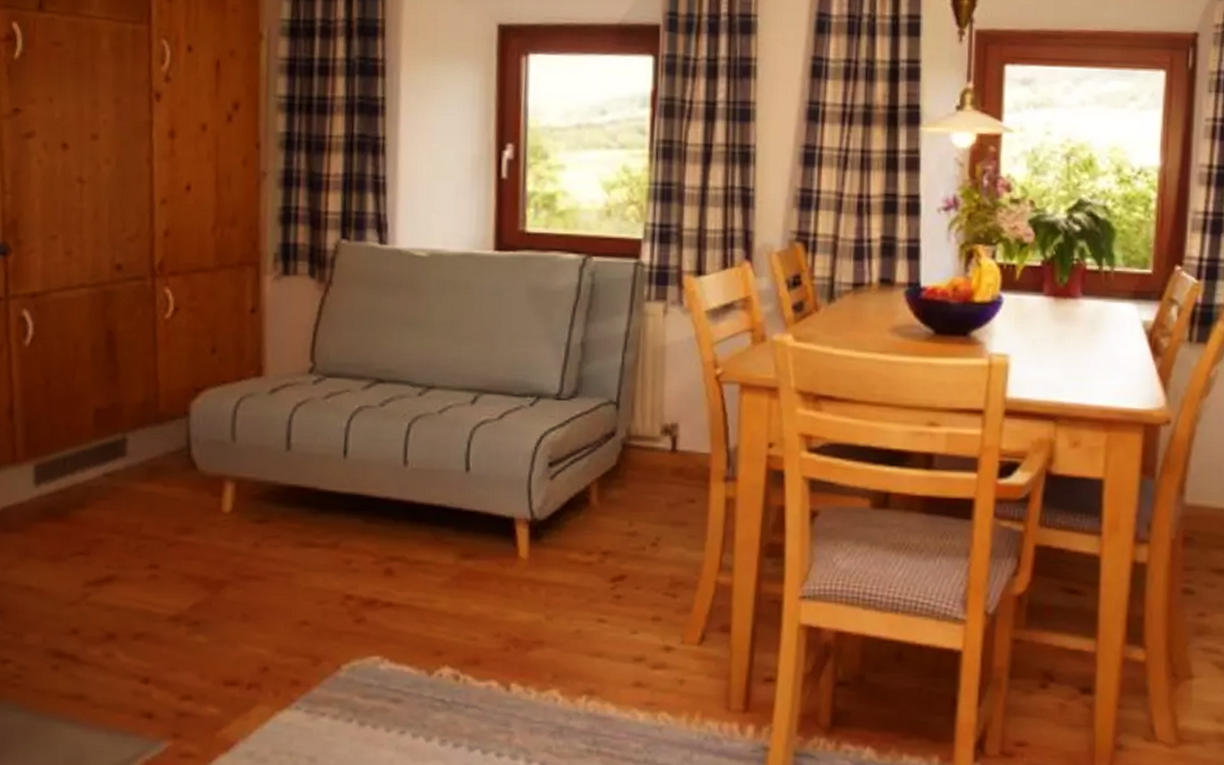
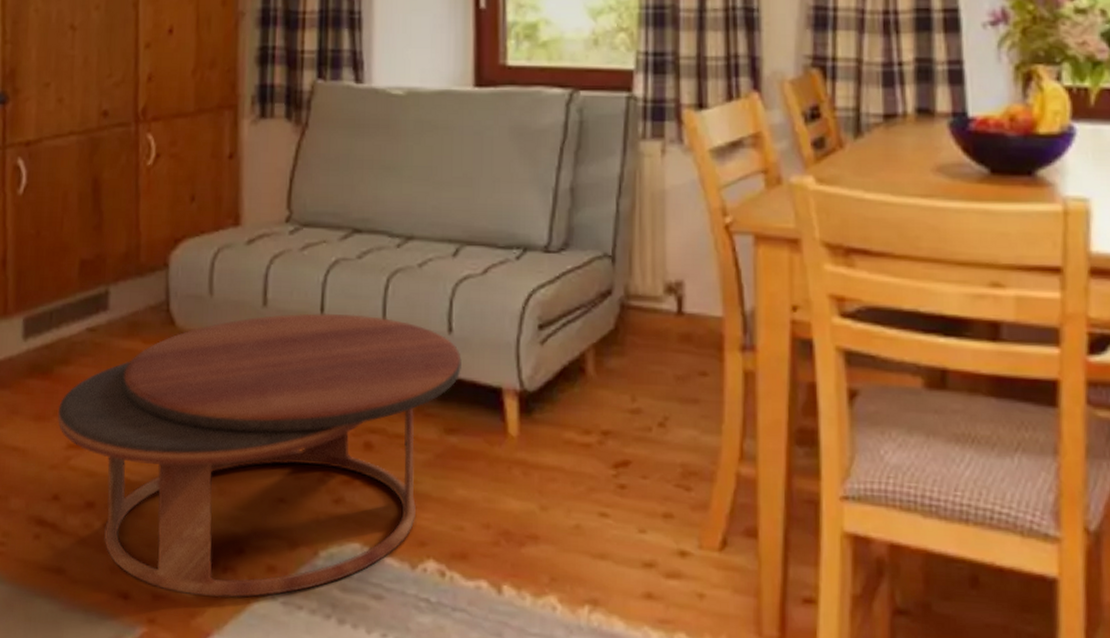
coffee table: none [74,456,478,711] -> present [57,313,462,598]

